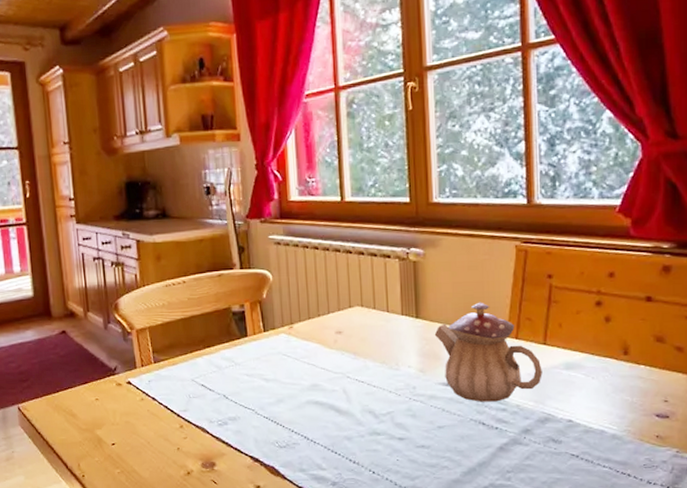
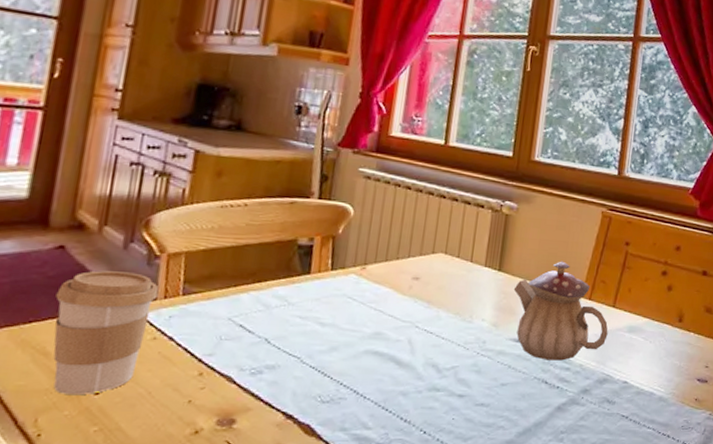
coffee cup: none [69,347,137,445] -> present [53,270,159,394]

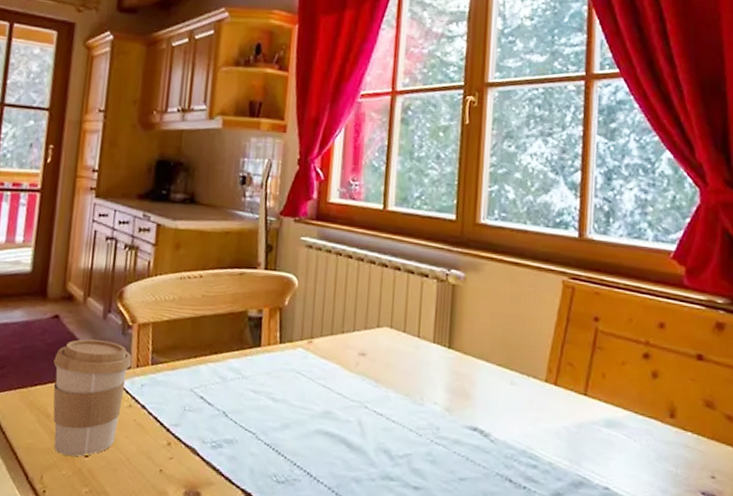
teapot: present [513,261,608,361] -> none [466,338,581,456]

